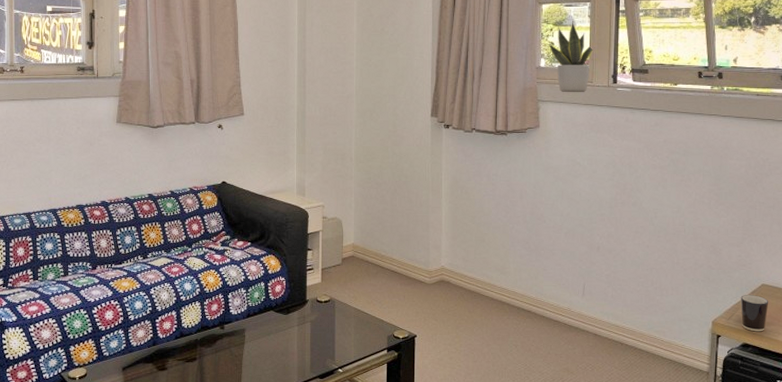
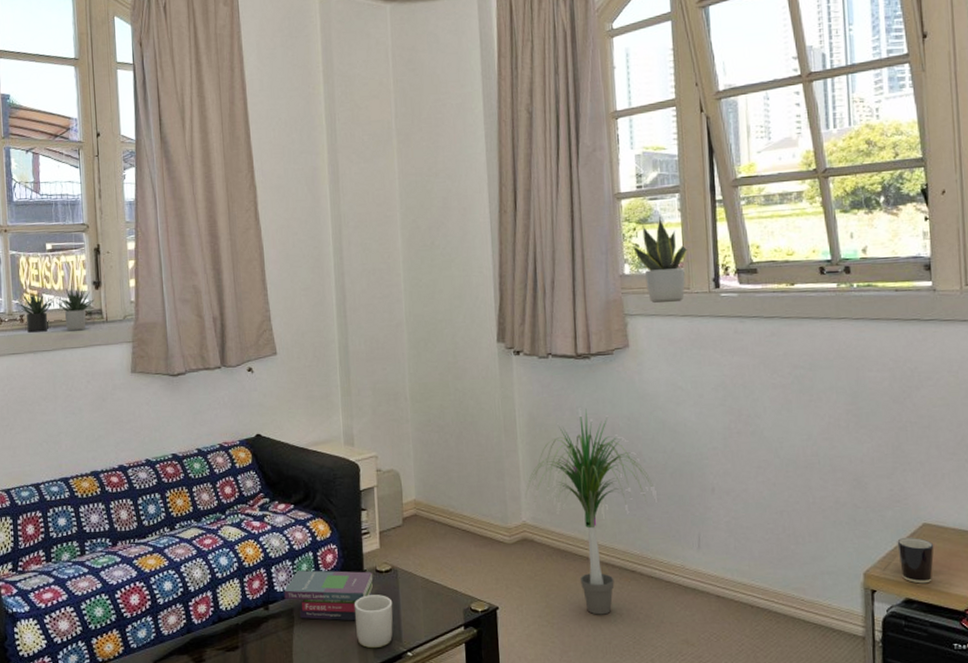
succulent plant: none [18,44,87,84] -> present [16,286,94,333]
books: none [238,298,314,342] -> present [284,570,373,621]
mug: none [296,320,329,365] -> present [353,595,393,649]
potted plant: none [445,176,550,345] -> present [525,409,653,615]

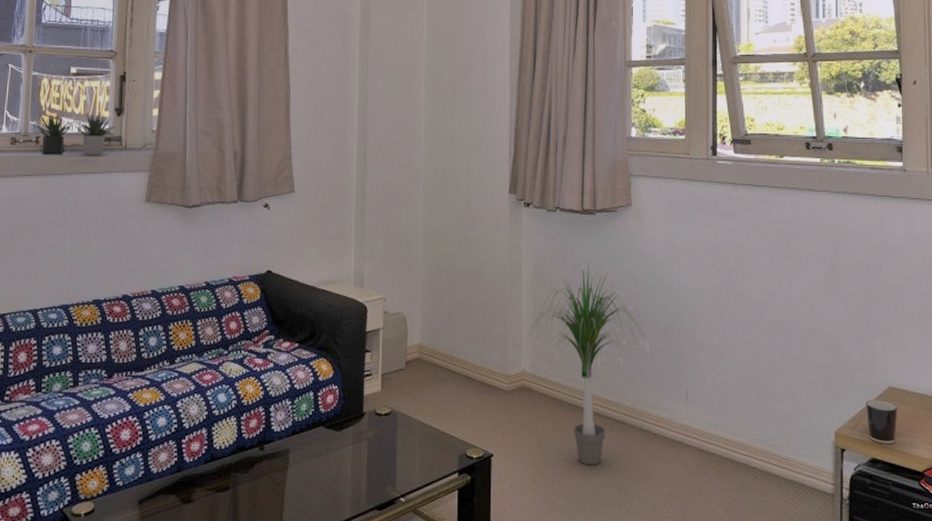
books: present [284,570,373,621] -> none [281,411,372,464]
mug: present [353,595,393,649] -> none [350,438,390,493]
potted plant: present [633,217,689,304] -> none [640,86,691,167]

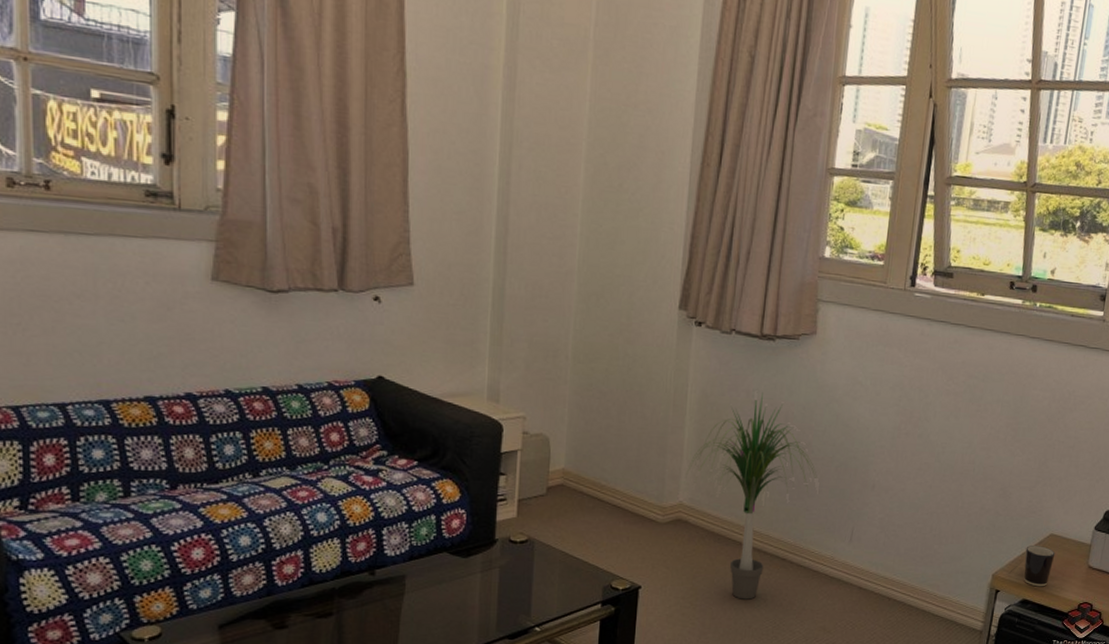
succulent plant: present [33,111,115,156] -> none [40,151,162,216]

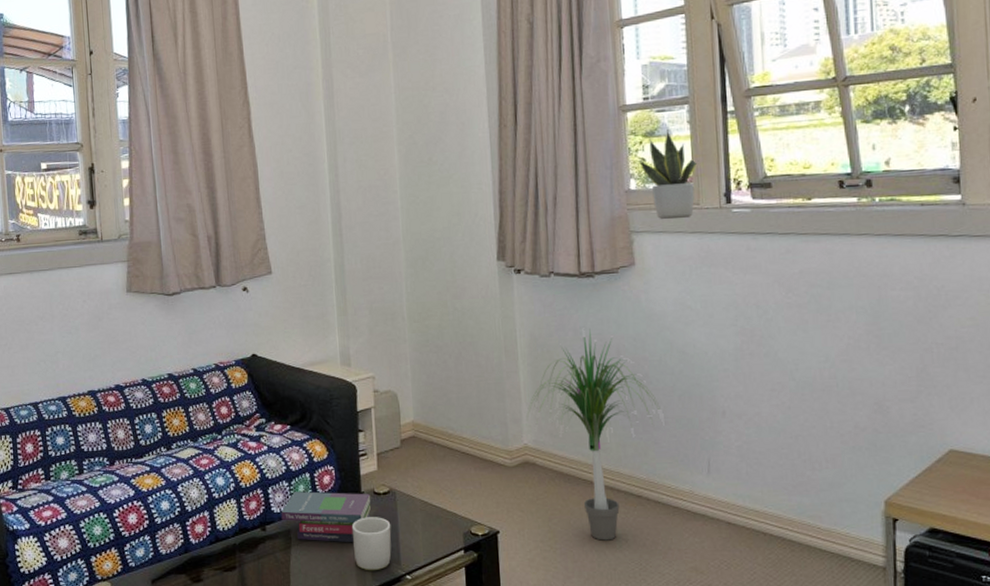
books: none [395,534,506,592] -> present [281,491,371,543]
mug: none [478,566,525,622] -> present [351,517,392,571]
potted plant: none [837,202,894,296] -> present [639,130,699,220]
mug: present [1023,546,1056,587] -> none [921,465,962,513]

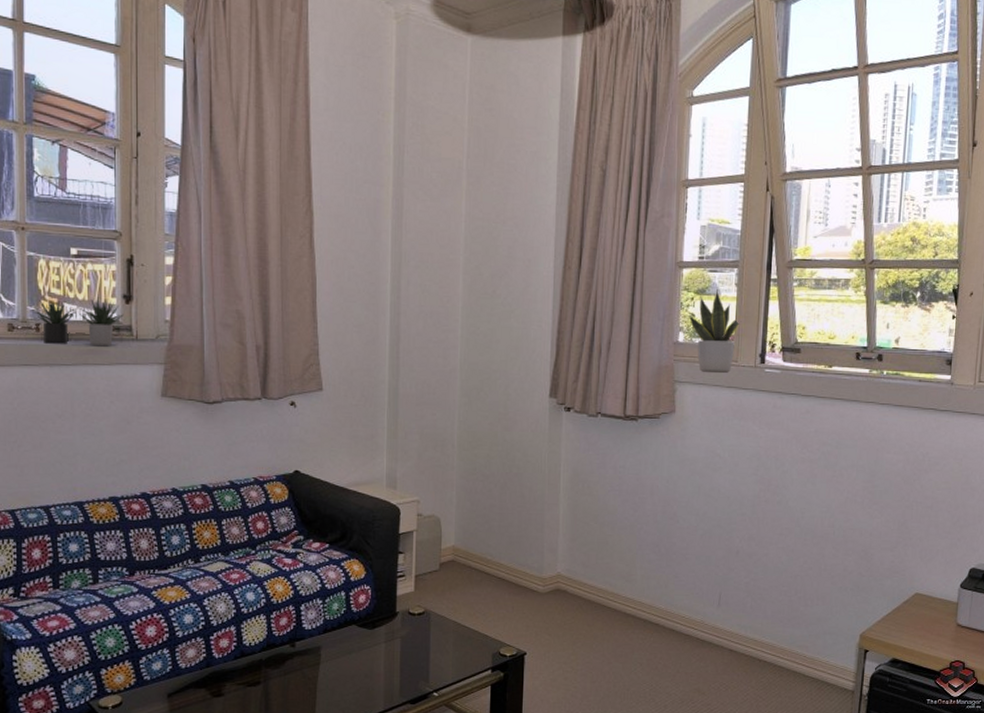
succulent plant: none [13,205,89,252] -> present [32,297,124,347]
books: present [281,491,371,543] -> none [312,609,405,661]
mug: present [351,517,392,571] -> none [383,636,423,688]
potted plant: present [527,329,661,541] -> none [562,468,684,663]

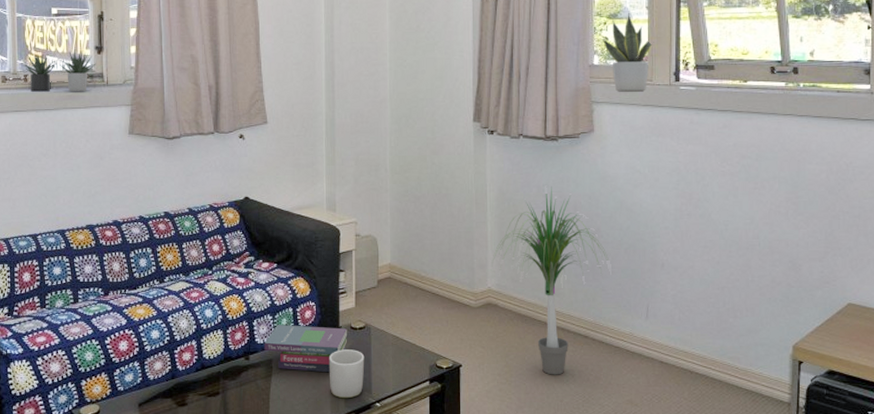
books: none [312,609,405,661] -> present [264,325,348,373]
mug: none [383,636,423,688] -> present [328,349,365,399]
potted plant: none [562,468,684,663] -> present [492,186,609,375]

